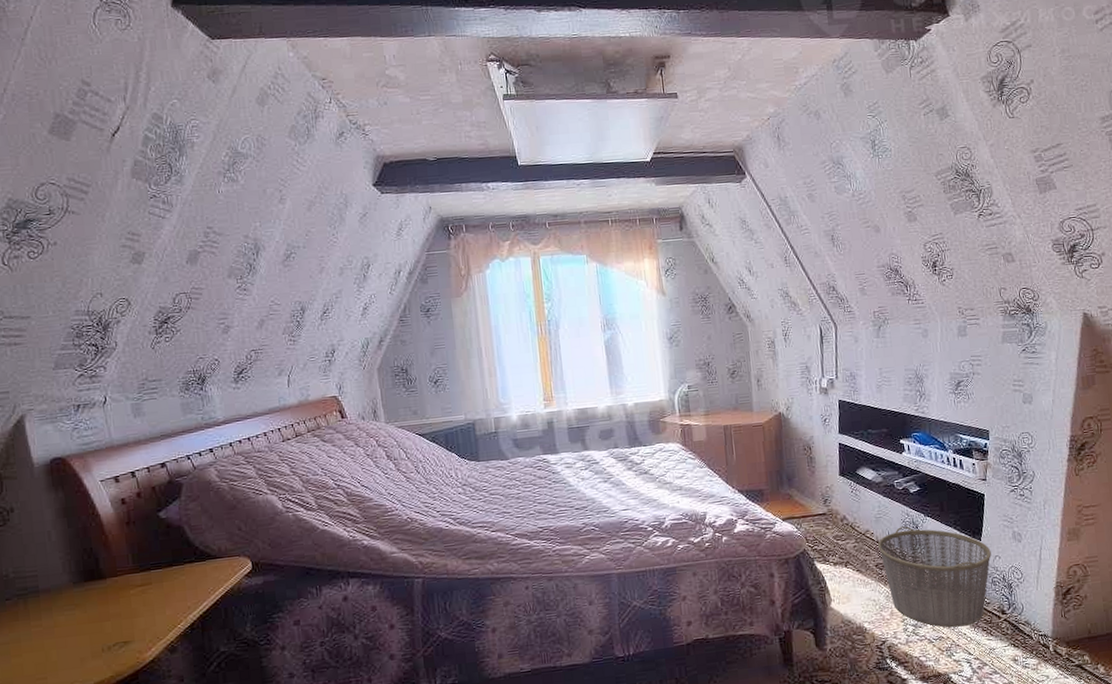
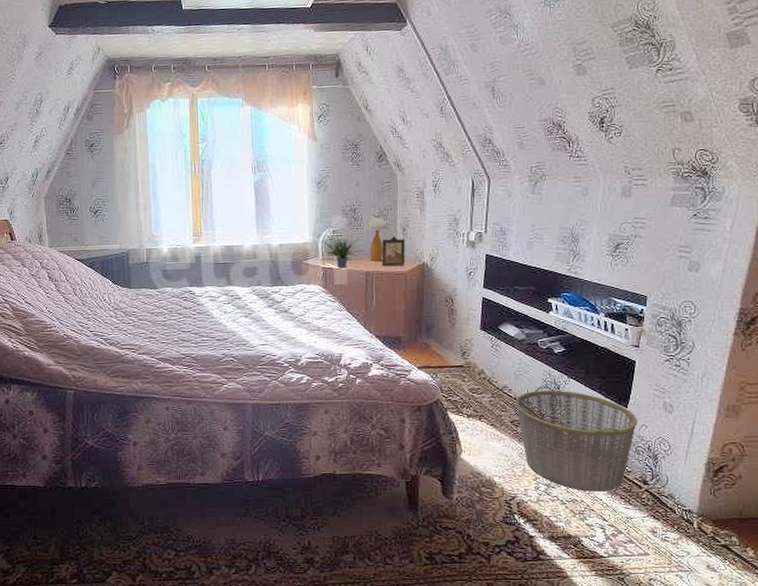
potted plant: none [675,386,722,424] -> present [319,230,366,268]
table lamp: none [719,366,745,414] -> present [364,213,390,261]
photo frame: none [737,388,762,420] -> present [381,236,406,267]

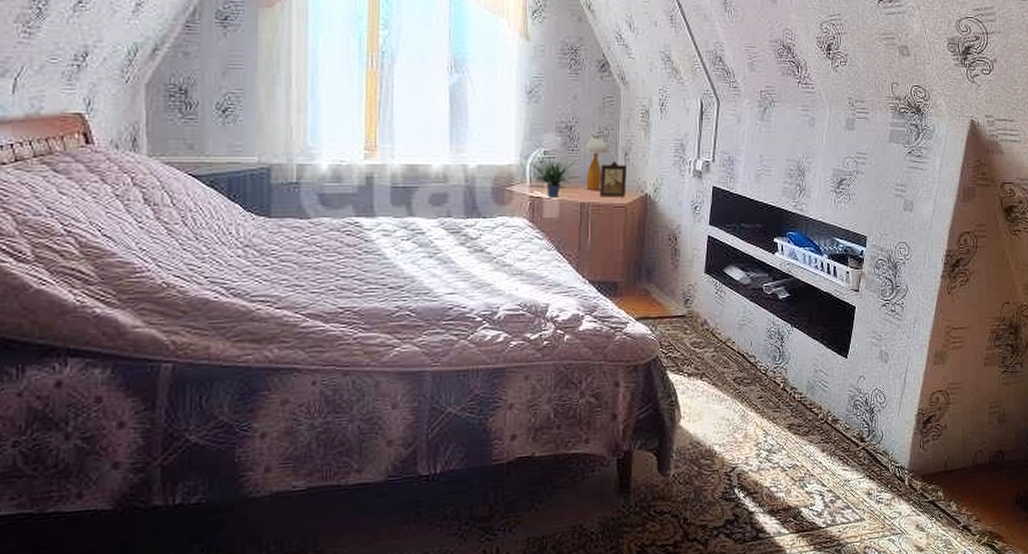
basket: present [515,386,637,492] -> none [739,336,856,455]

